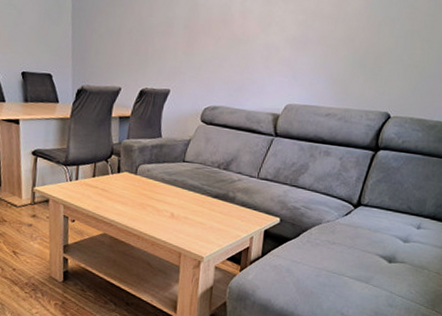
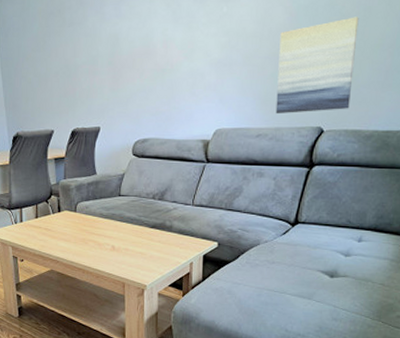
wall art: none [346,11,430,98] -> present [275,17,359,114]

